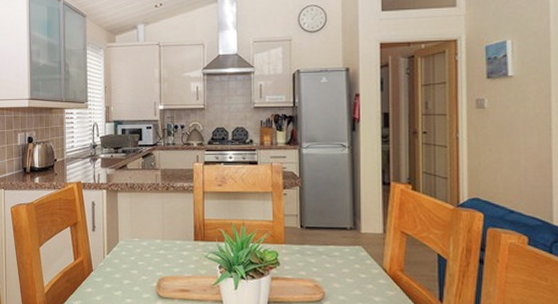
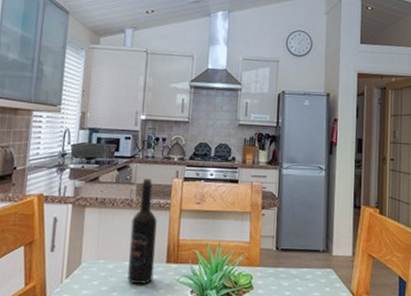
wine bottle: none [159,164,184,260] -> present [127,178,157,284]

